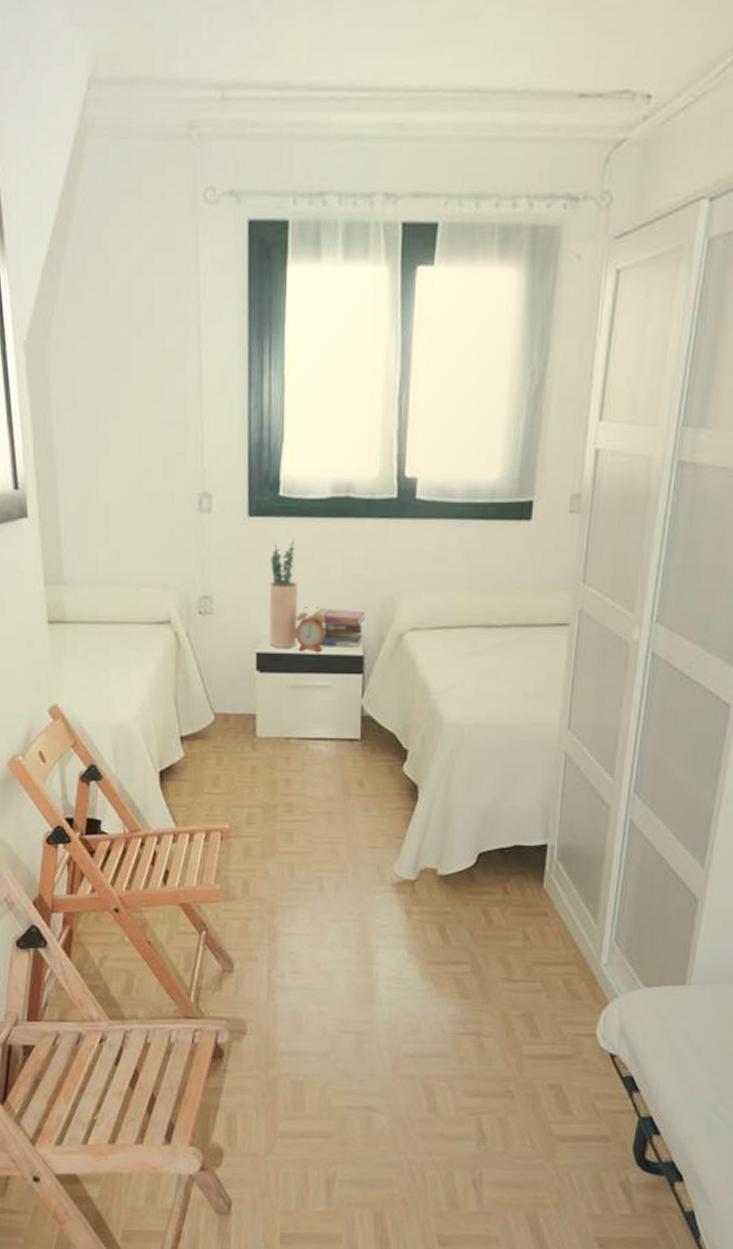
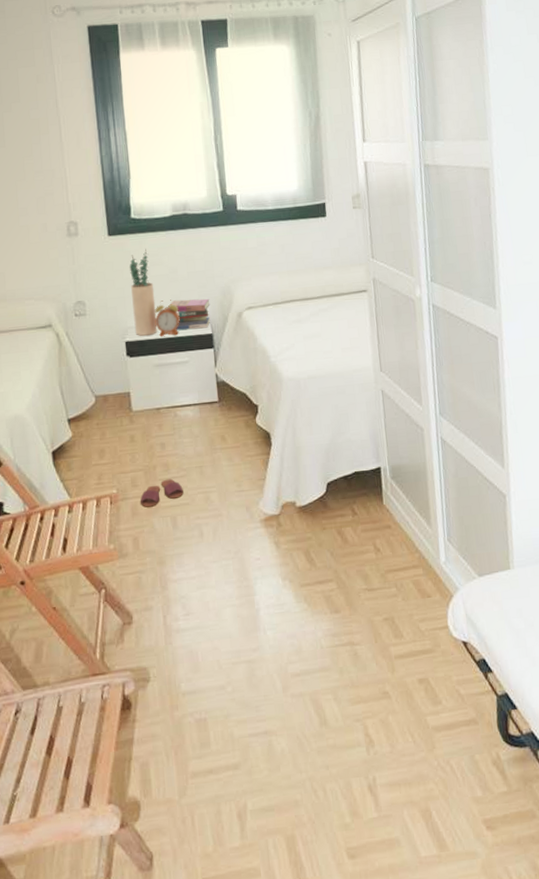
slippers: none [256,821,306,850] -> present [140,478,184,507]

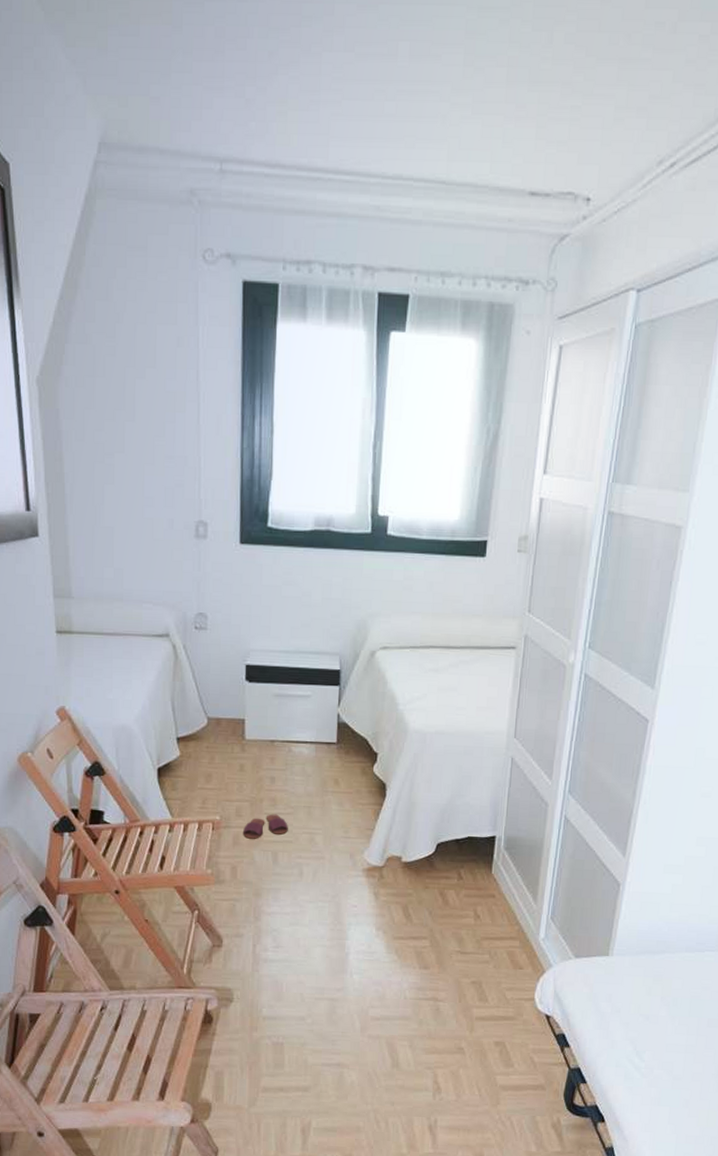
vase: present [129,249,158,337] -> none [257,565,284,662]
alarm clock: present [155,300,180,336] -> none [280,625,308,665]
books: present [167,298,211,330] -> none [295,627,343,663]

